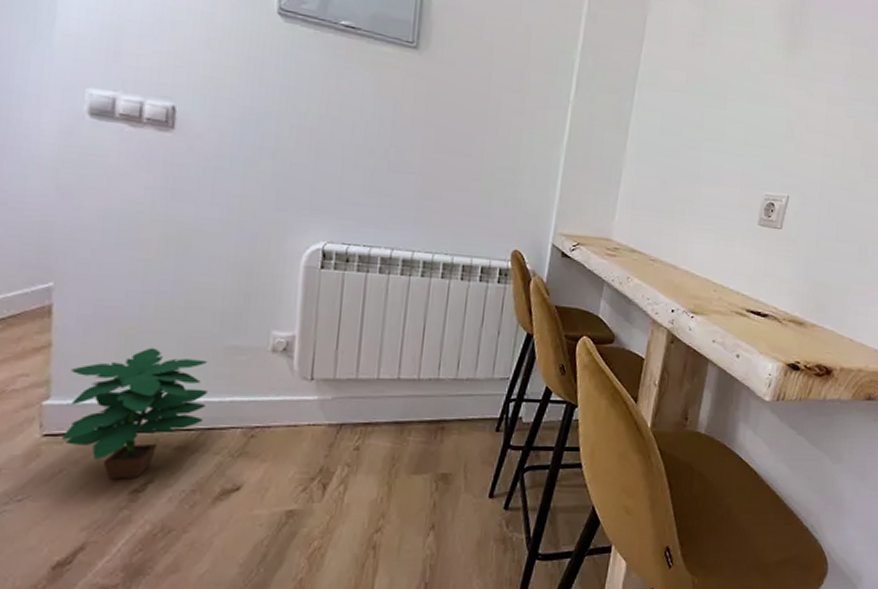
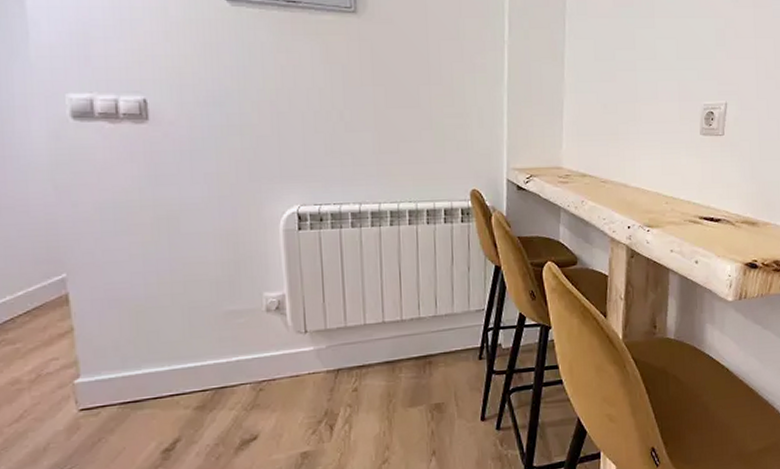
potted plant: present [62,347,209,479] -> none [93,321,216,442]

